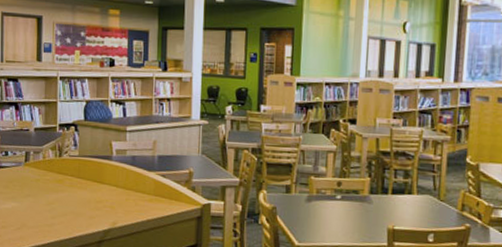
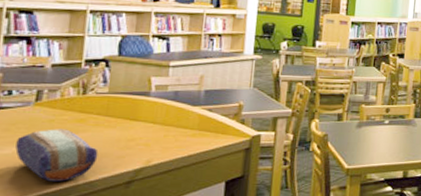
pencil case: none [14,188,74,237] -> present [15,129,99,182]

